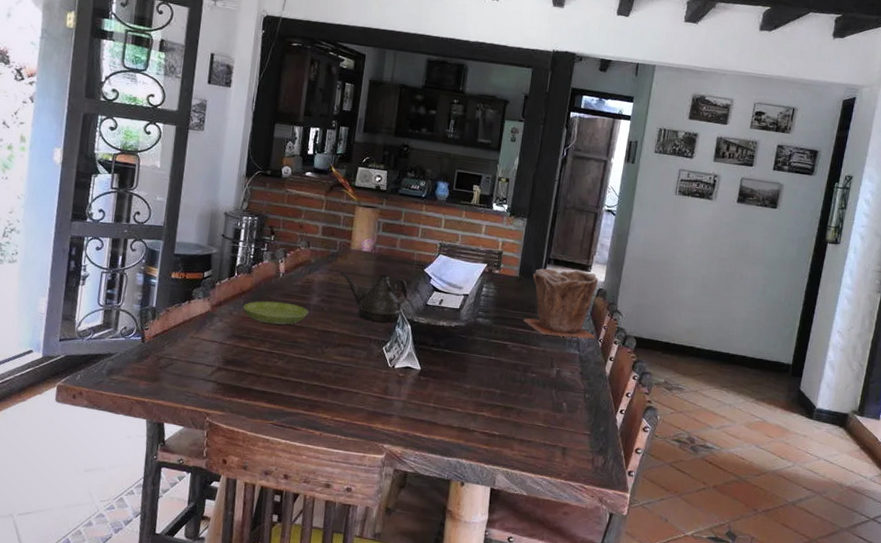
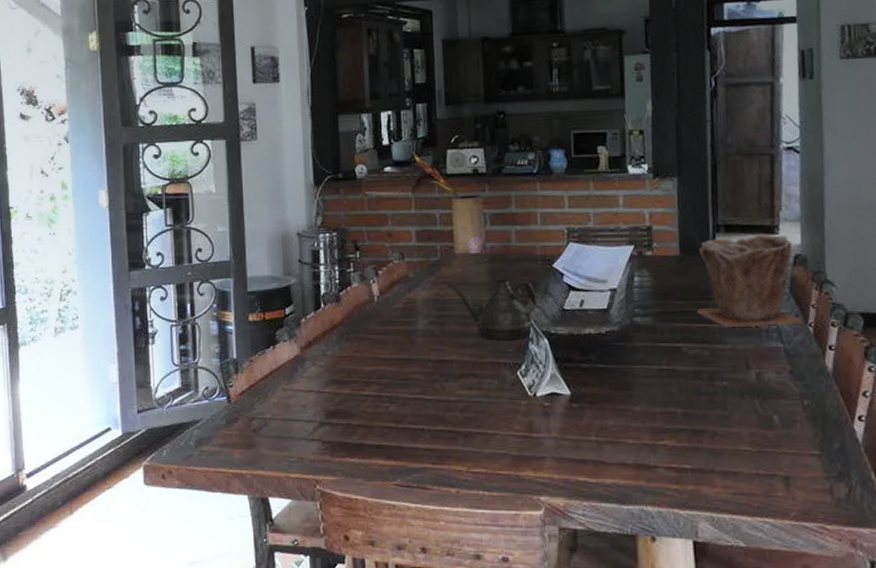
saucer: present [243,301,308,325] -> none [337,331,416,360]

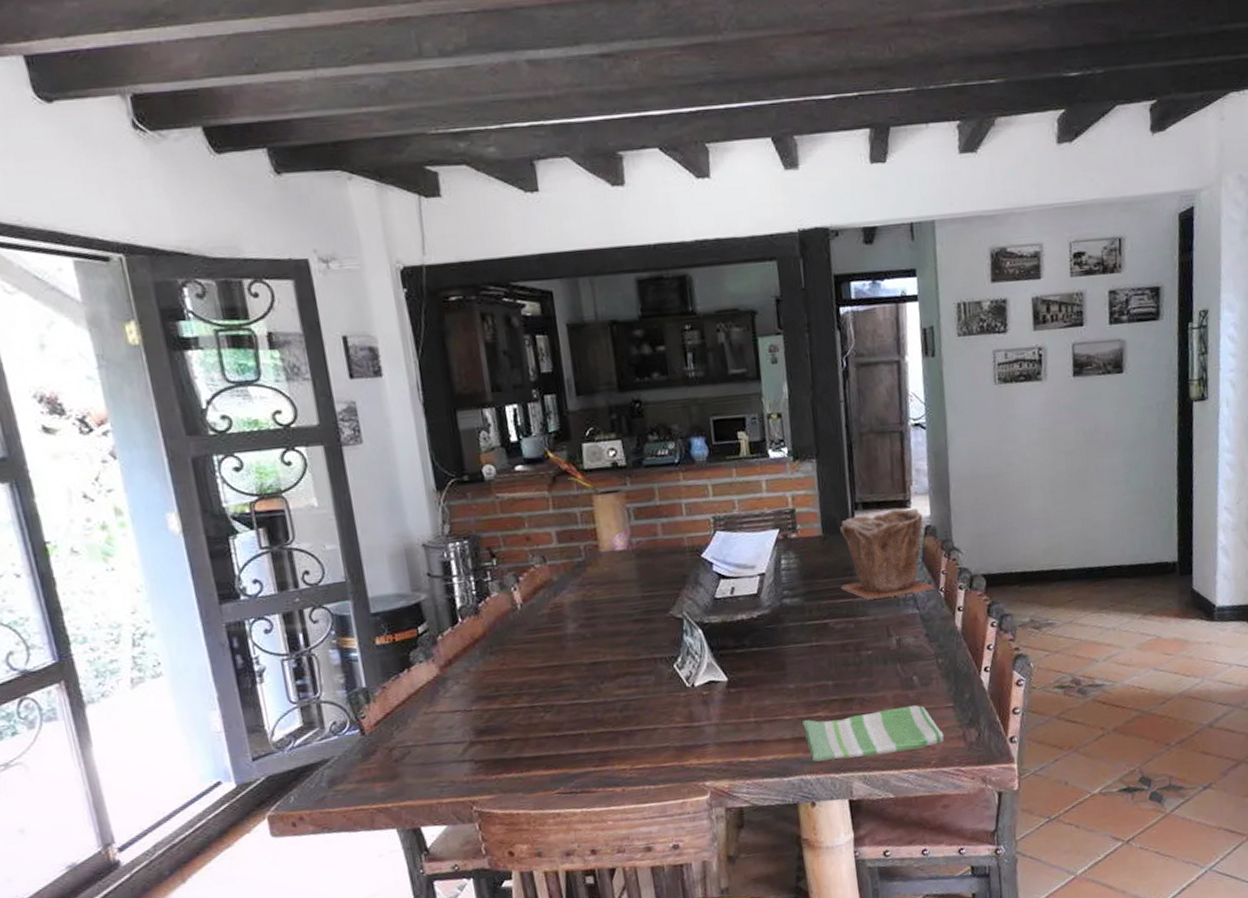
teapot: present [447,280,537,340] -> none [594,573,688,637]
dish towel: none [647,447,807,496] -> present [802,705,944,762]

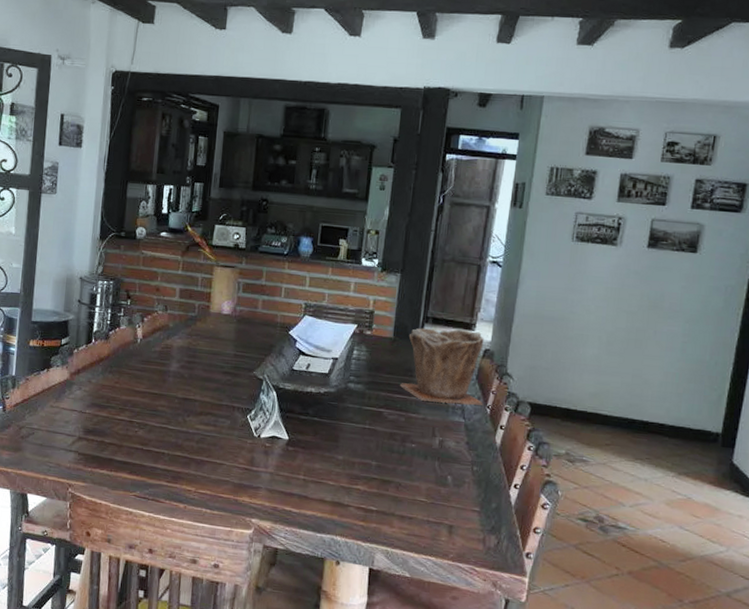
dish towel: present [802,705,944,762] -> none [343,489,466,541]

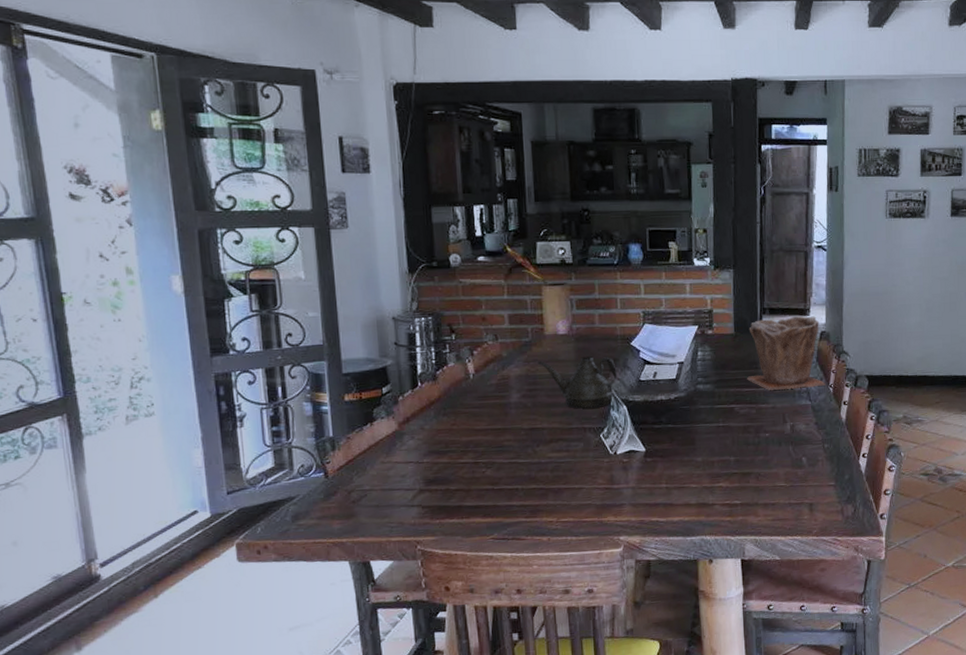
teapot: none [200,336,272,390] -> present [538,357,617,409]

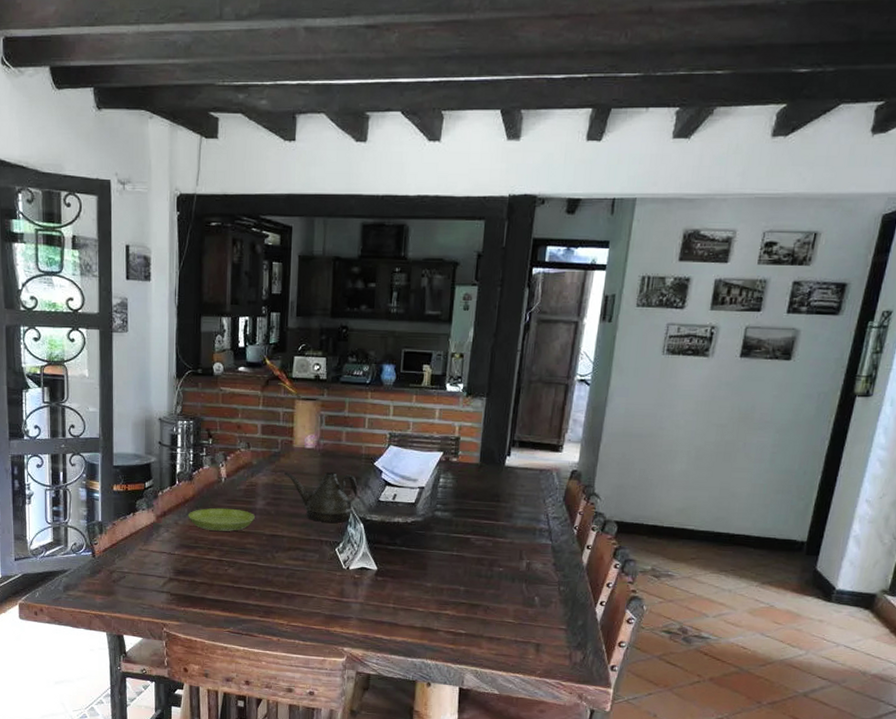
saucer: none [434,405,510,432] -> present [188,507,255,531]
plant pot: present [747,315,826,391] -> none [487,451,571,527]

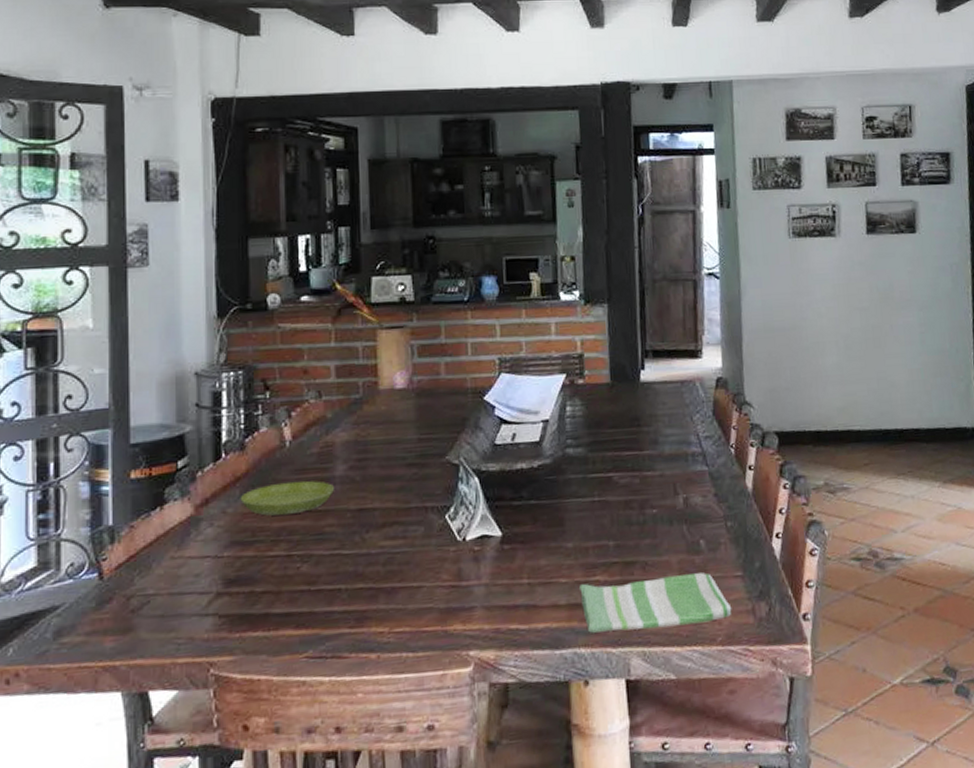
teapot: present [284,472,358,523] -> none [370,415,467,483]
dish towel: none [432,615,553,659] -> present [579,572,732,633]

